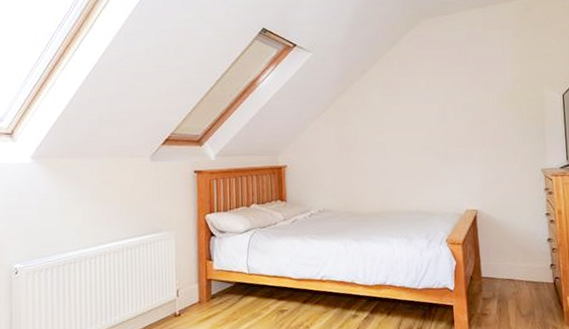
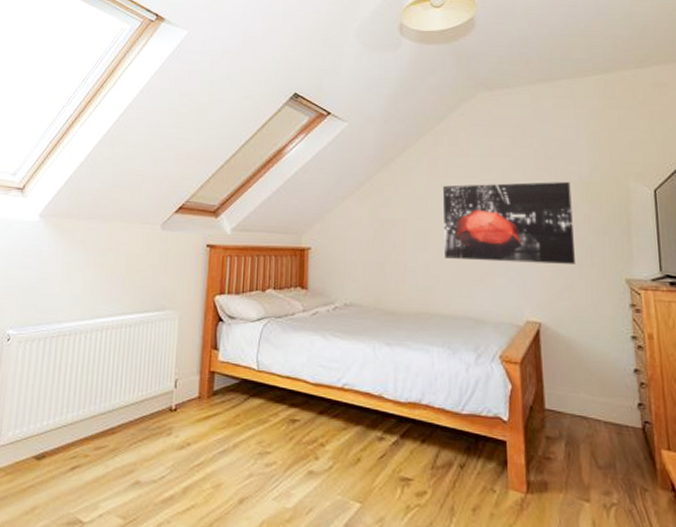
wall art: none [396,92,503,165] -> present [443,181,575,264]

